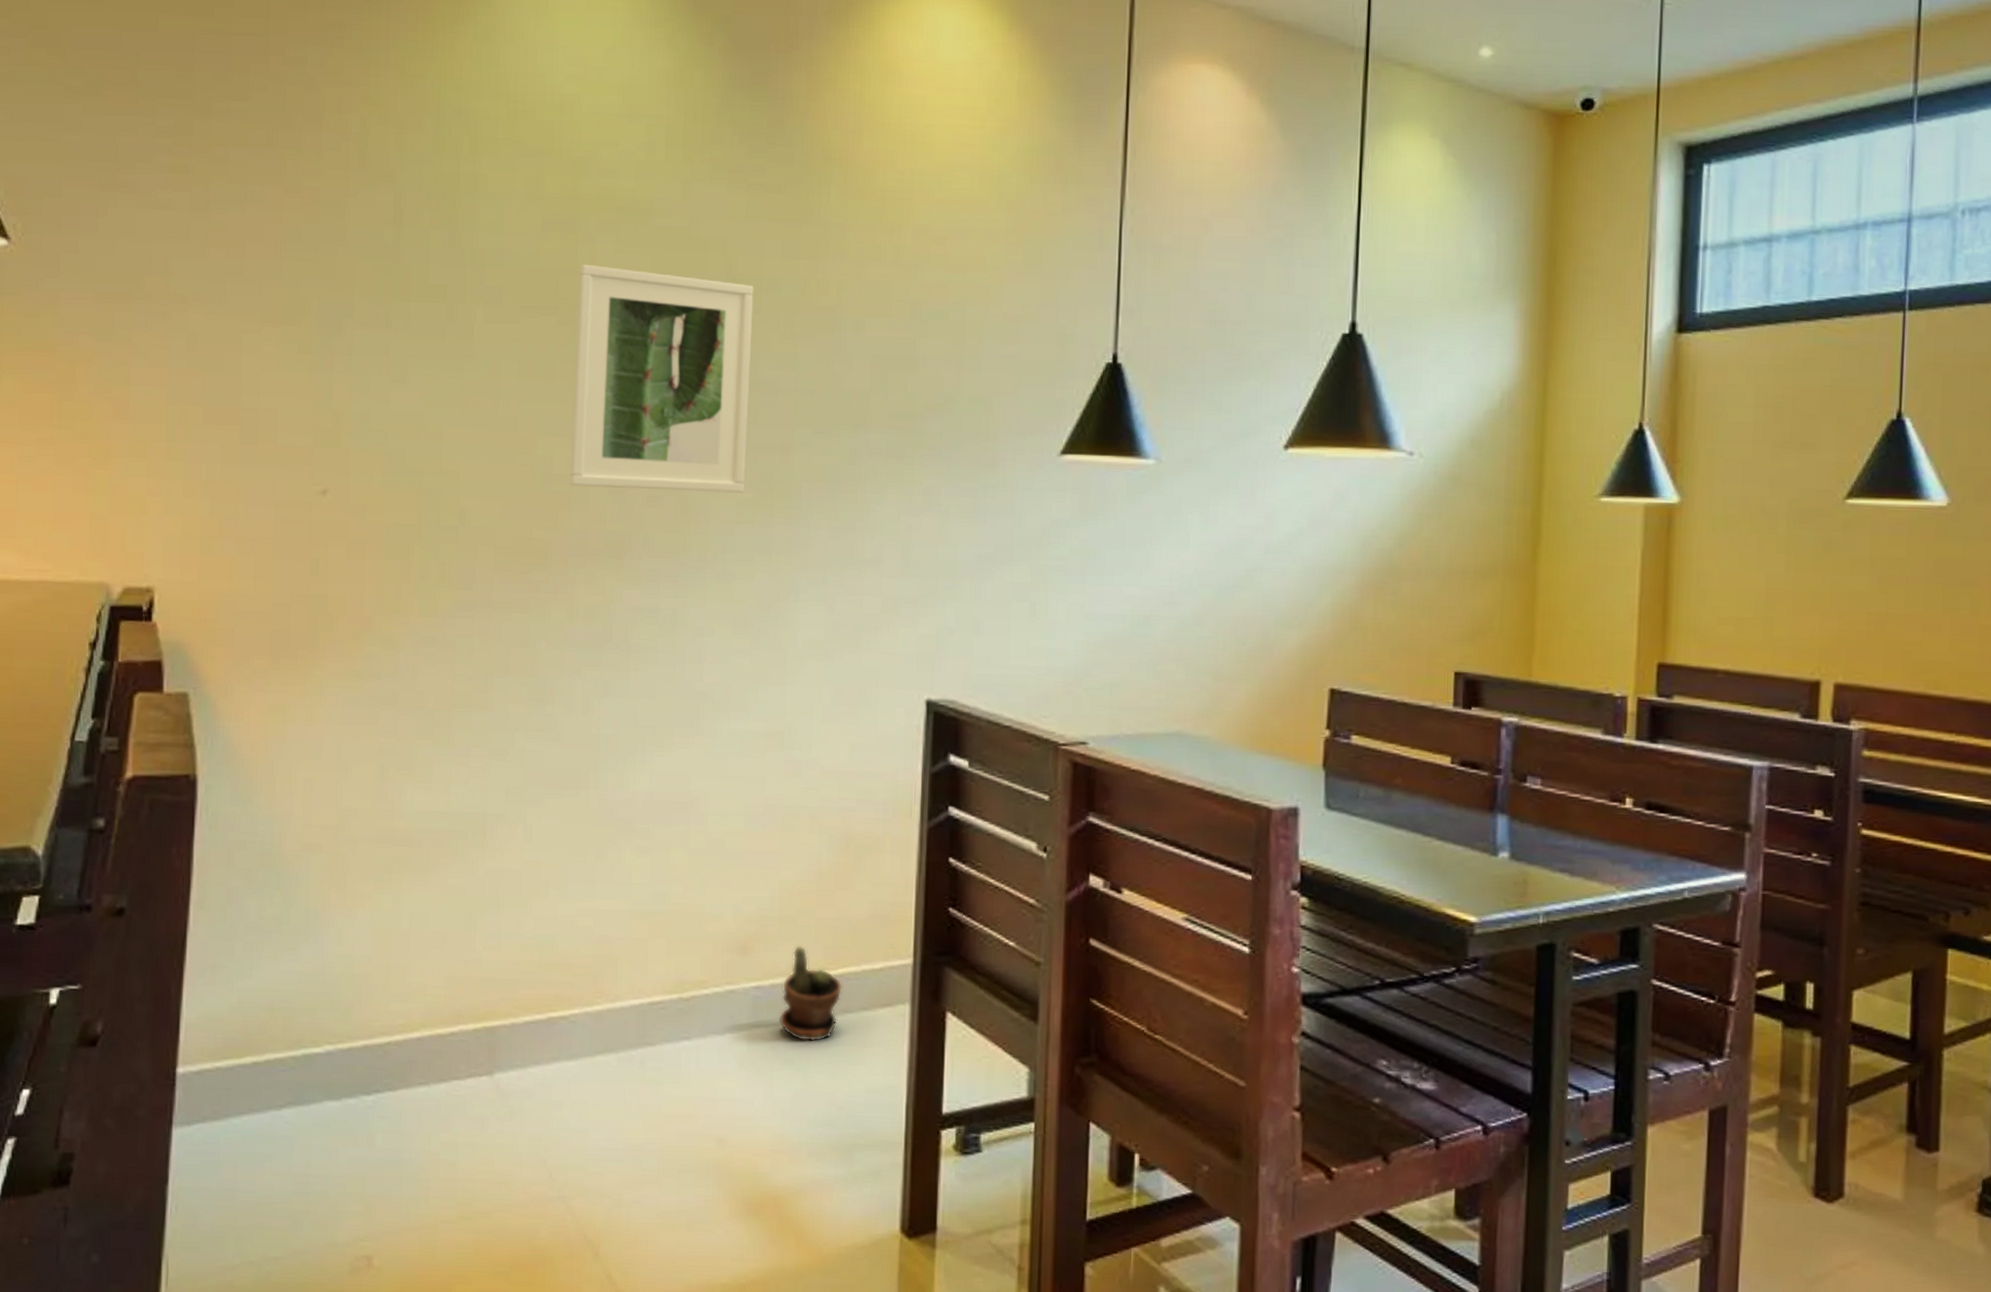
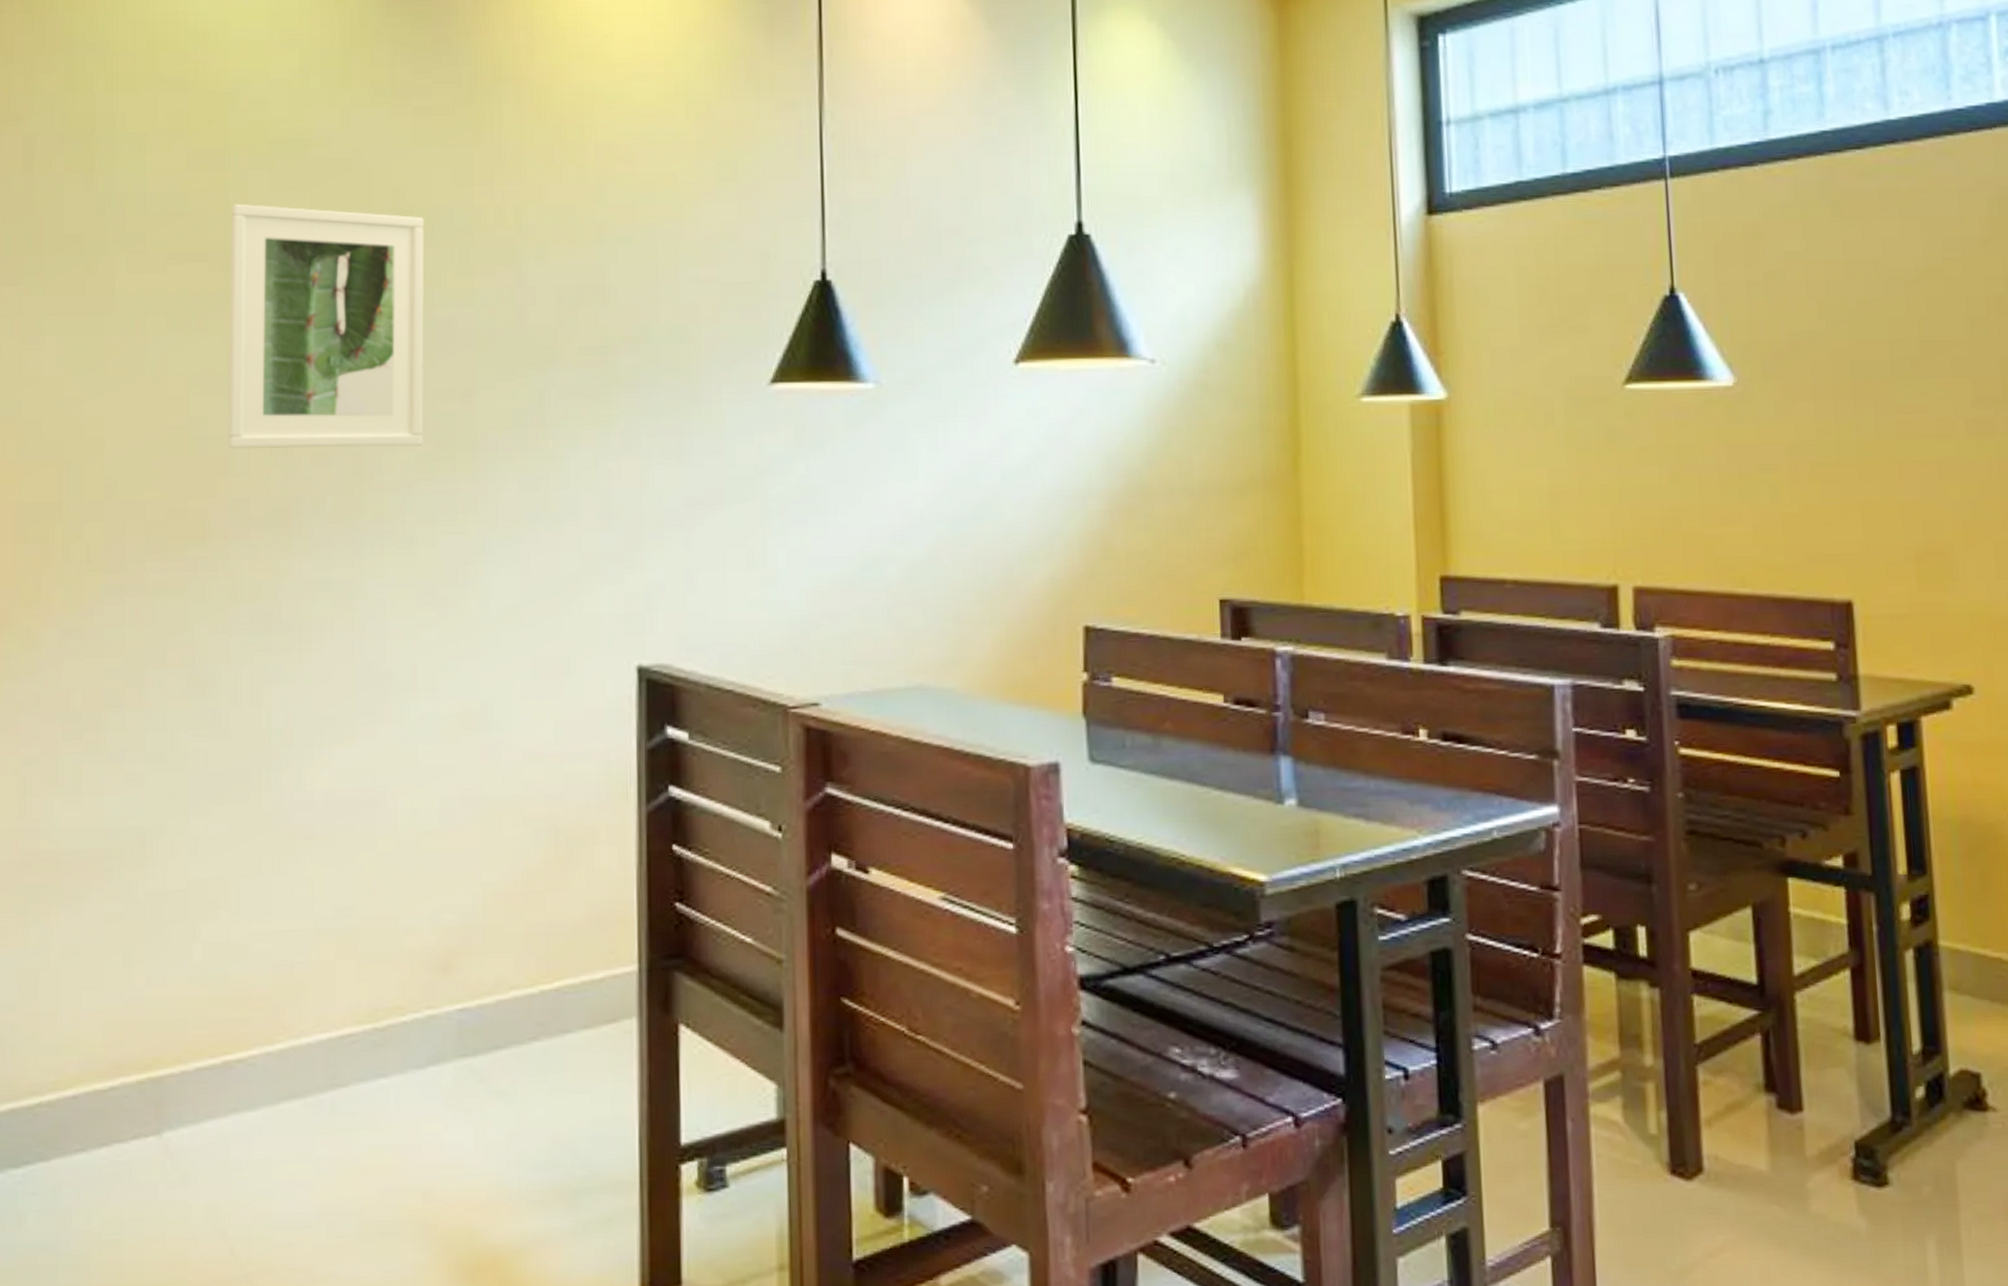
potted plant: present [778,945,843,1042] -> none [488,957,560,1070]

